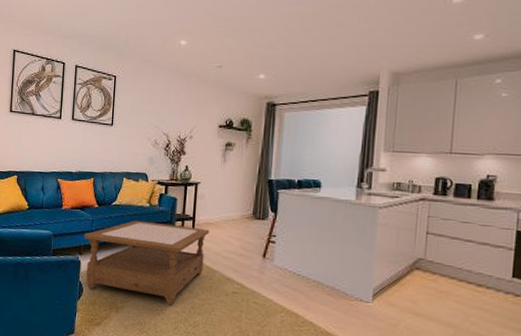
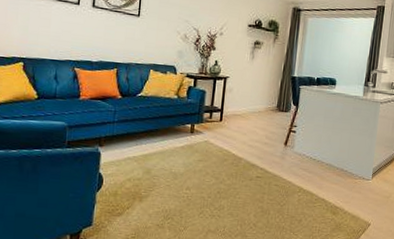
coffee table: present [84,220,210,305] -> none [105,111,237,192]

